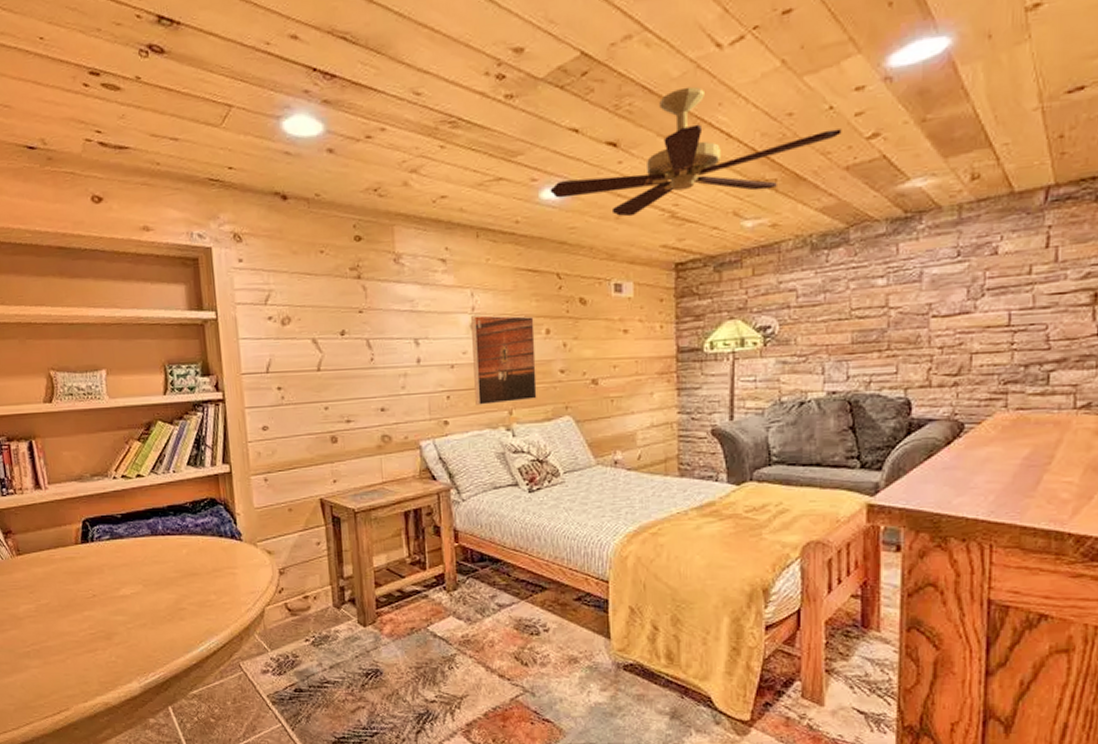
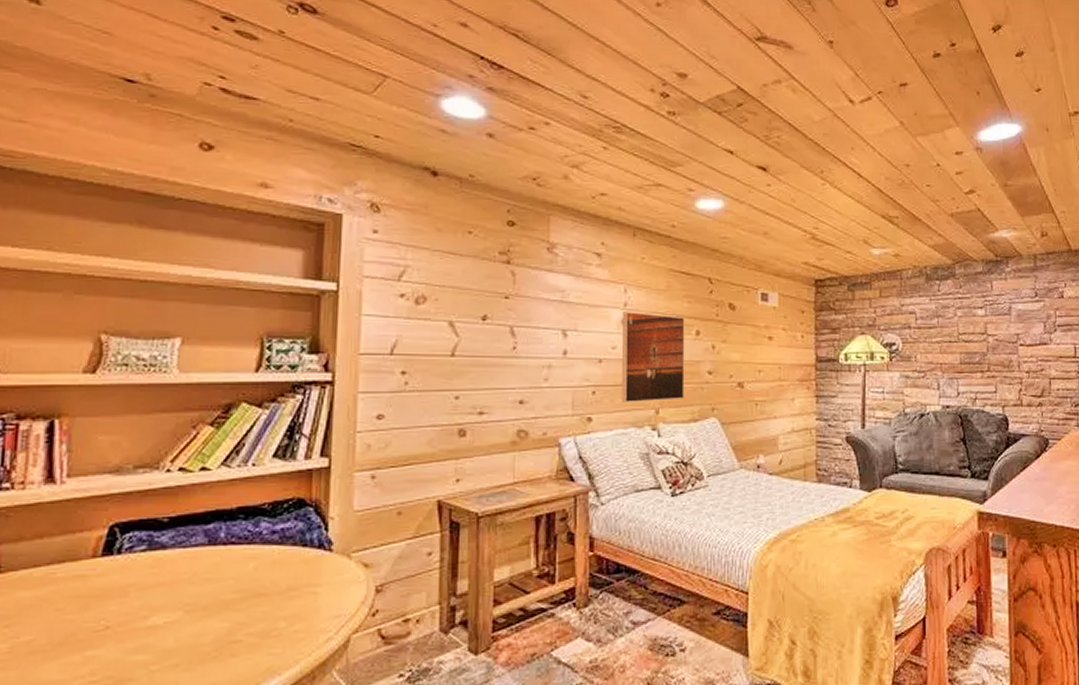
ceiling fan: present [550,86,842,217] -> none [705,130,947,234]

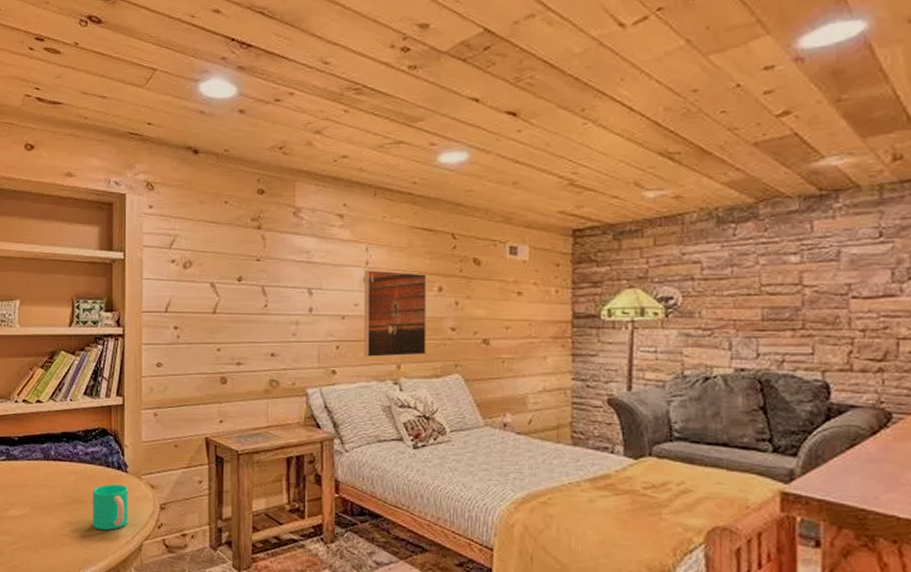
cup: none [278,566,333,627] -> present [92,483,129,530]

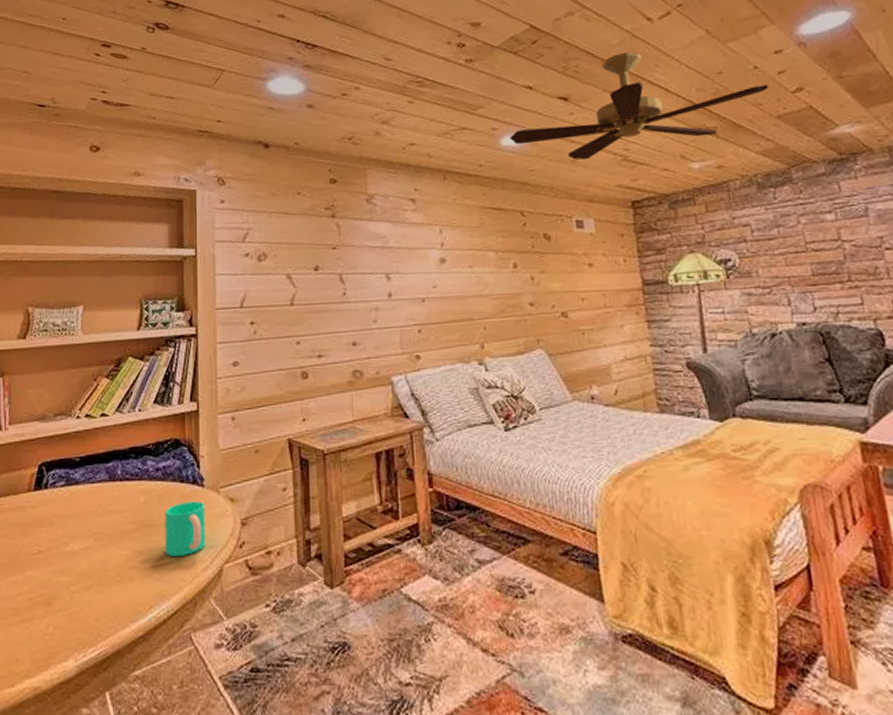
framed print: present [364,270,427,357] -> none [440,250,508,339]
ceiling fan: none [448,62,750,183] -> present [509,51,769,160]

